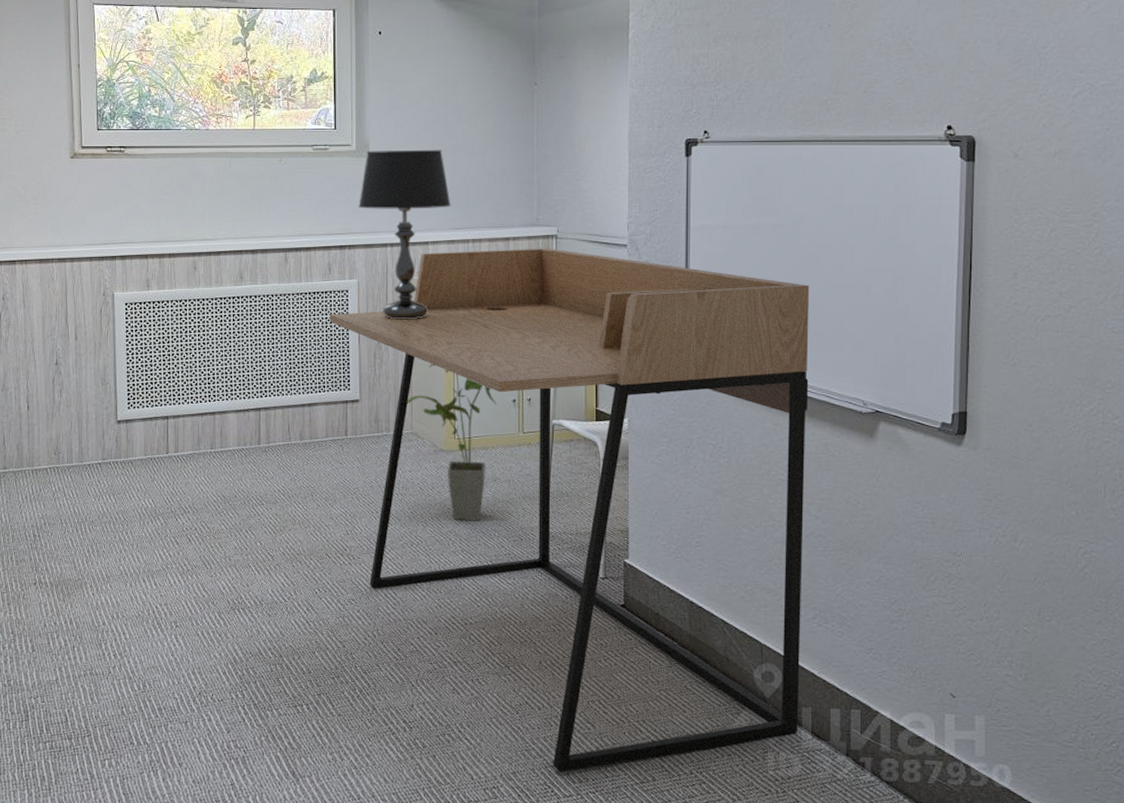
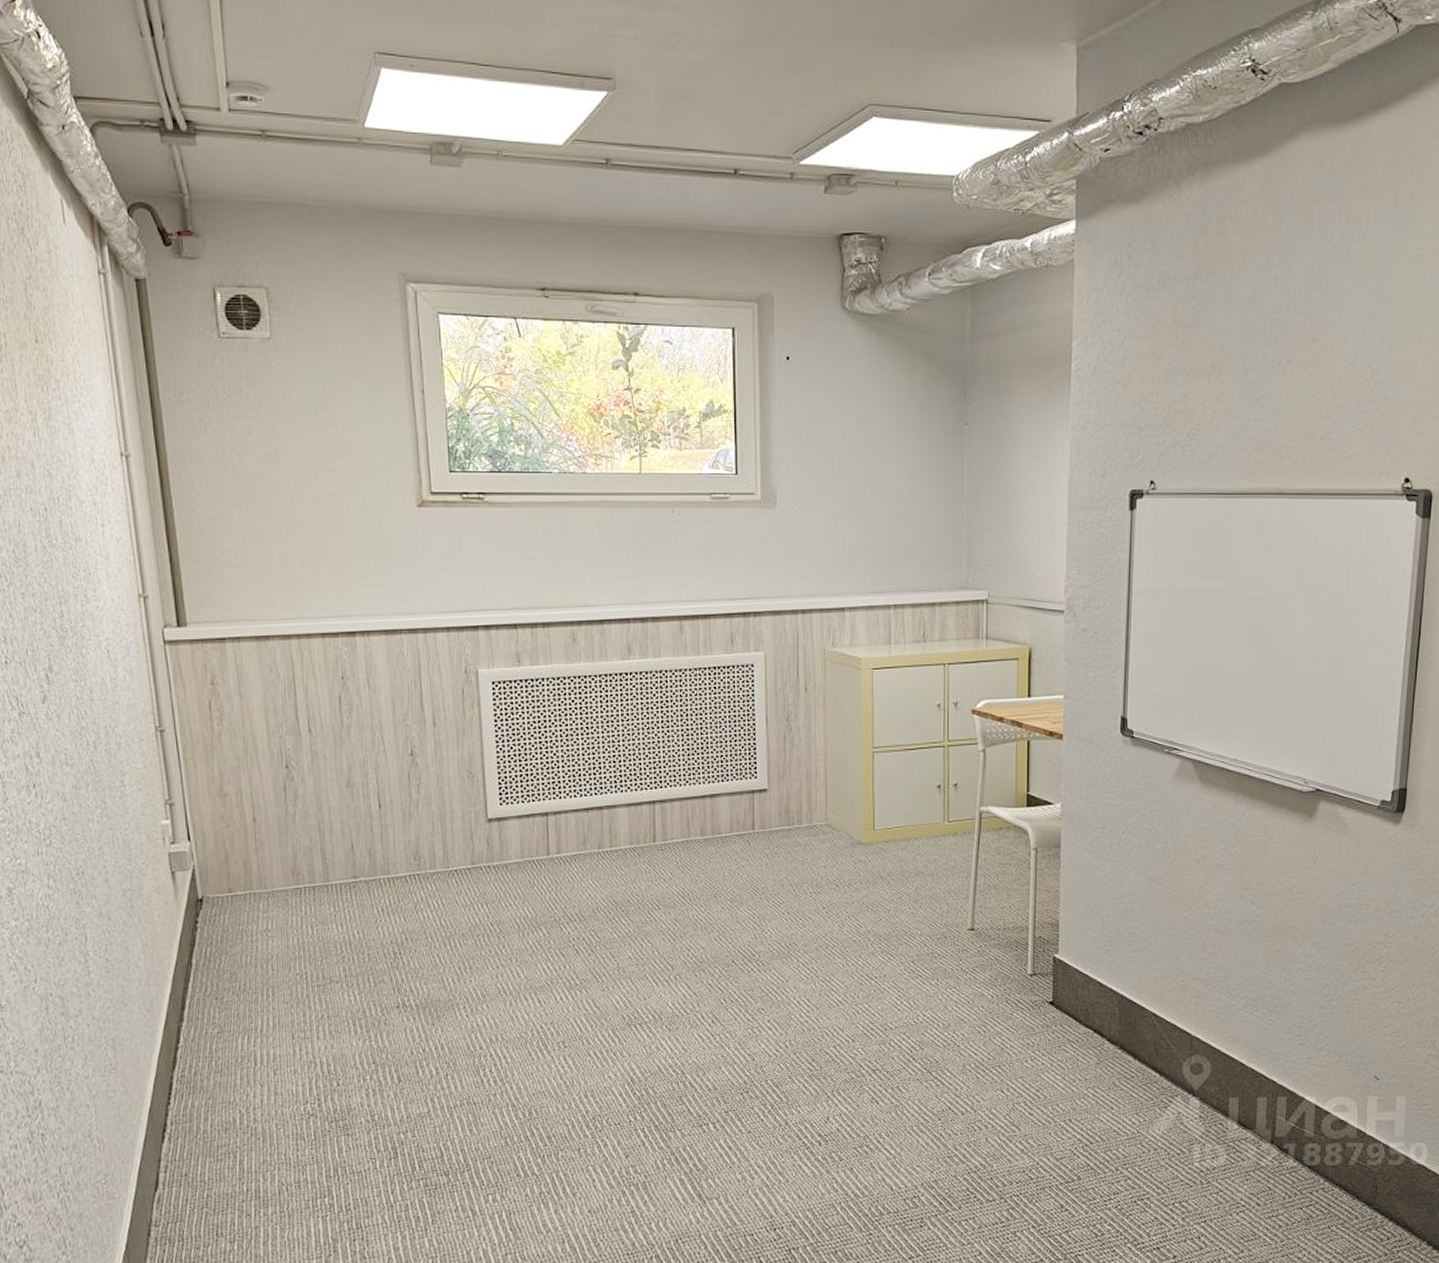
desk: present [329,248,810,772] -> none [732,614,1256,1177]
table lamp: present [359,149,451,320] -> none [765,499,870,698]
house plant: present [407,364,503,521] -> none [821,747,927,919]

